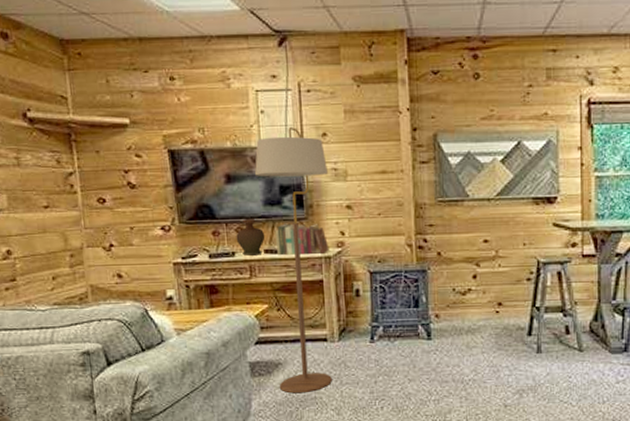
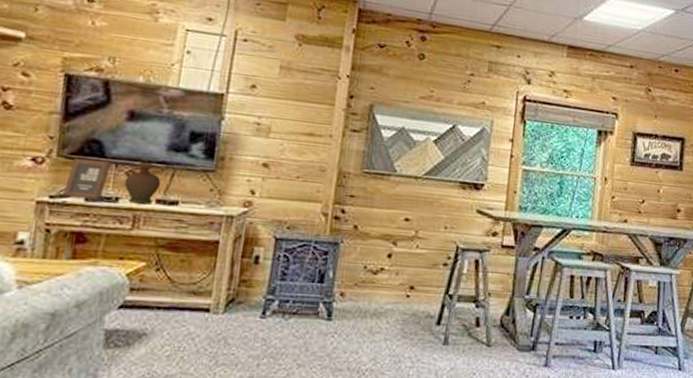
picture frame: none [190,221,223,257] -> present [62,157,112,200]
floor lamp: present [254,126,332,394] -> none [136,72,251,373]
books: present [274,223,330,256] -> none [171,173,235,213]

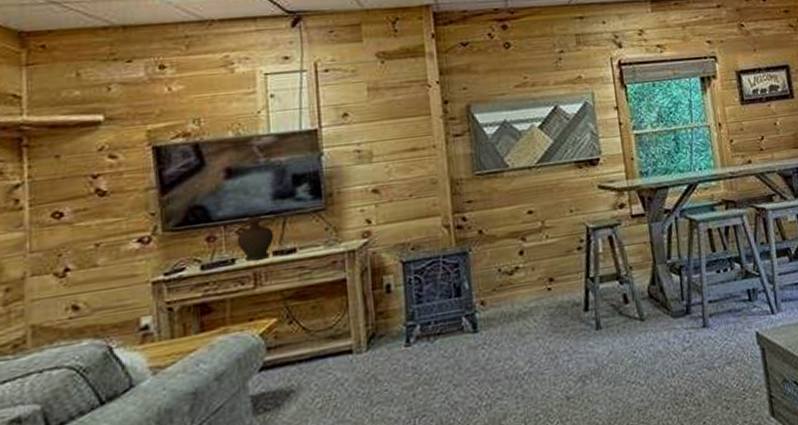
picture frame: present [62,157,112,200] -> none [176,224,220,271]

